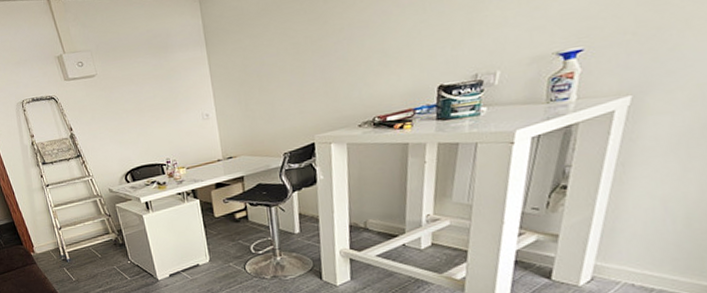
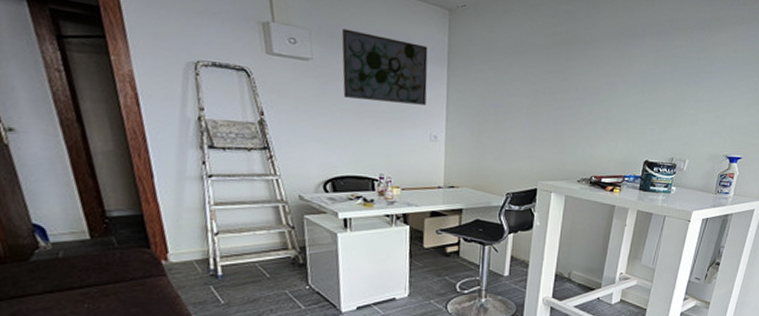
wall art: none [114,34,193,100] -> present [342,29,428,105]

